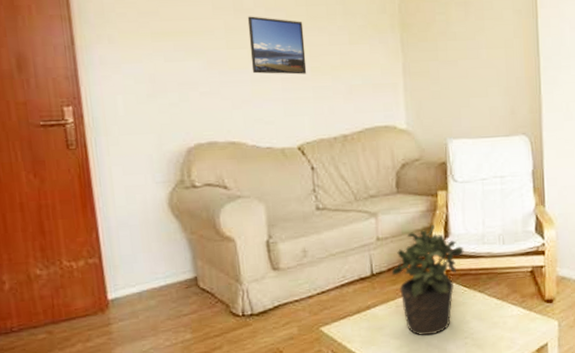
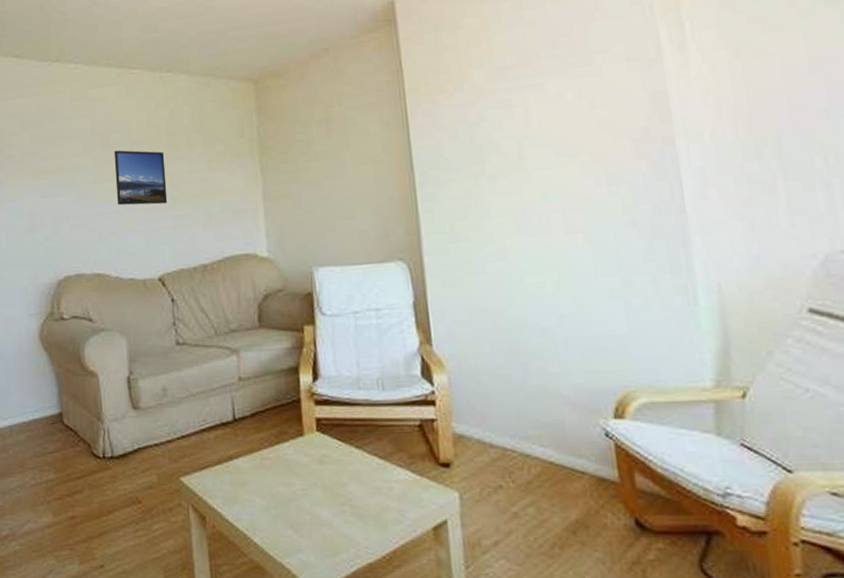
potted plant: present [391,225,464,336] -> none [255,364,337,497]

